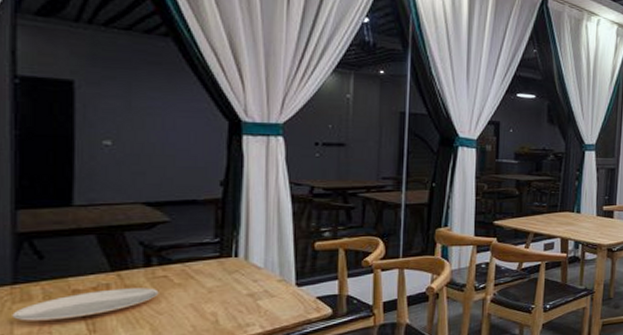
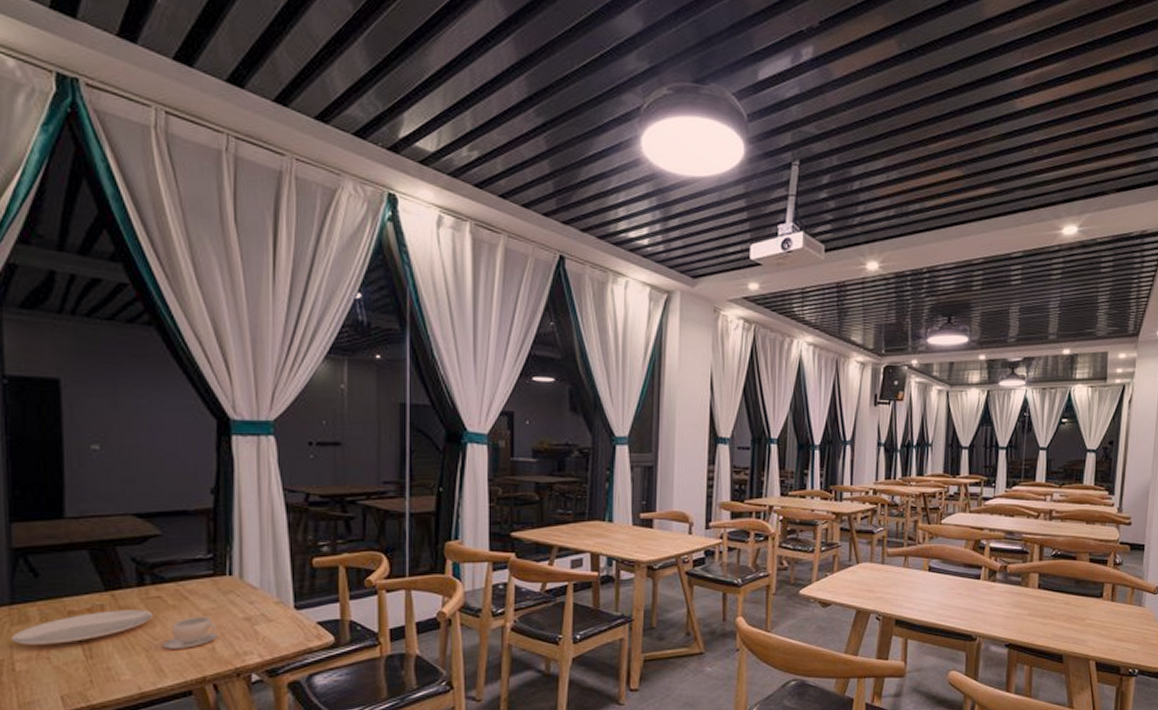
teacup: none [166,293,223,323] -> present [162,616,219,649]

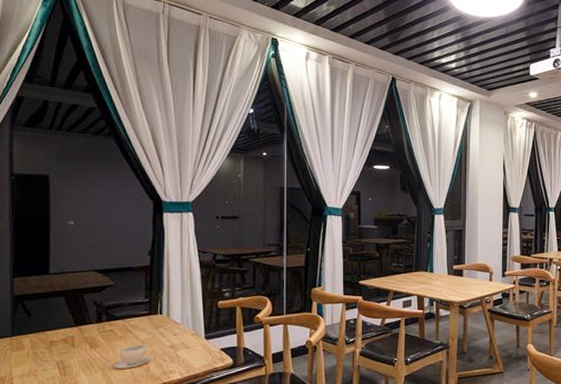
plate: present [11,609,154,645] -> none [11,340,108,366]

